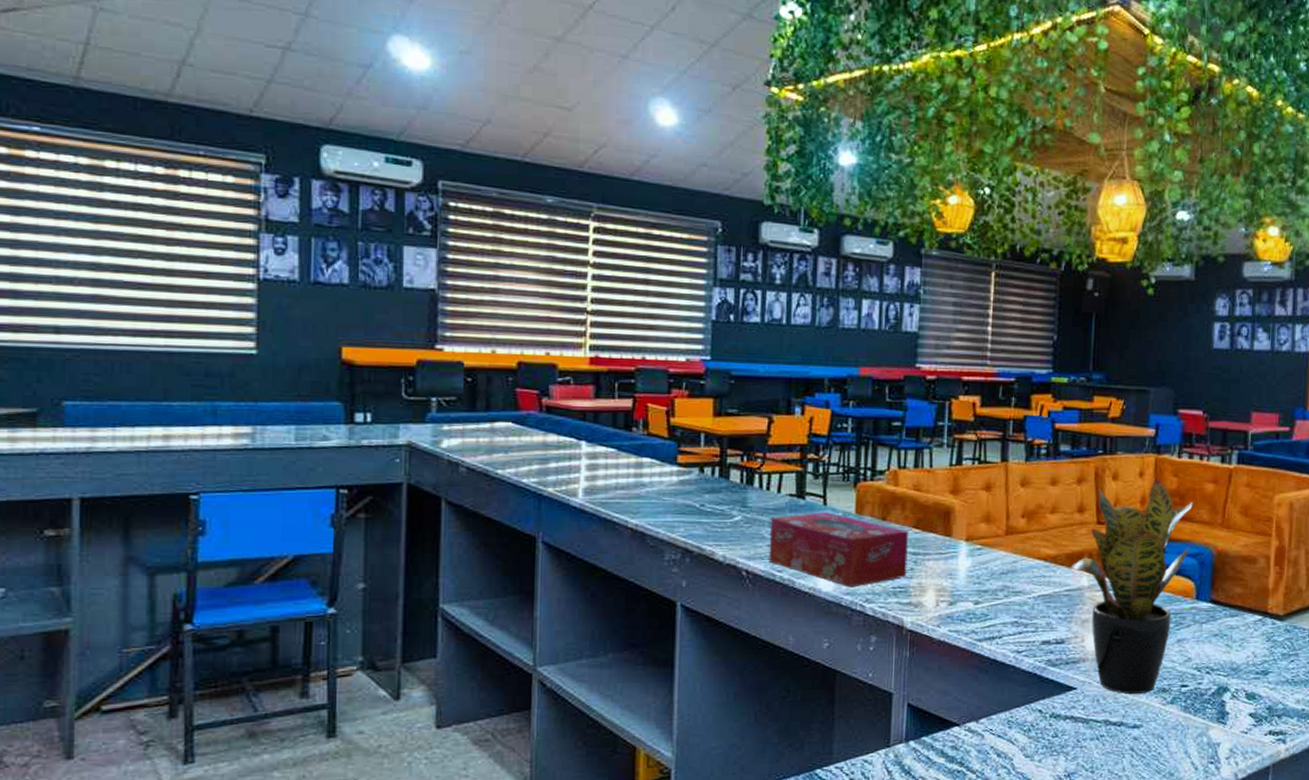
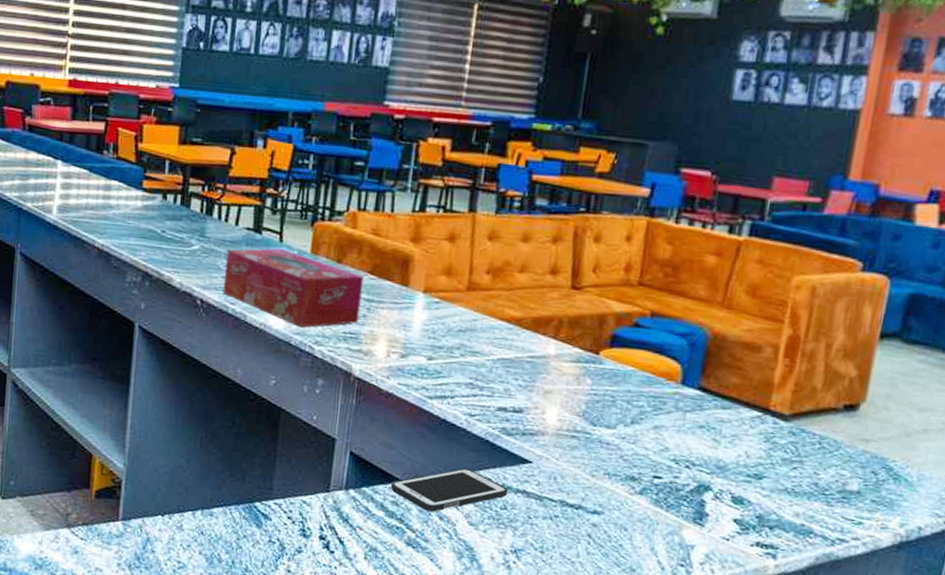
cell phone: none [949,704,1058,751] -> present [391,468,509,512]
potted plant: present [1068,477,1193,695] -> none [533,243,688,479]

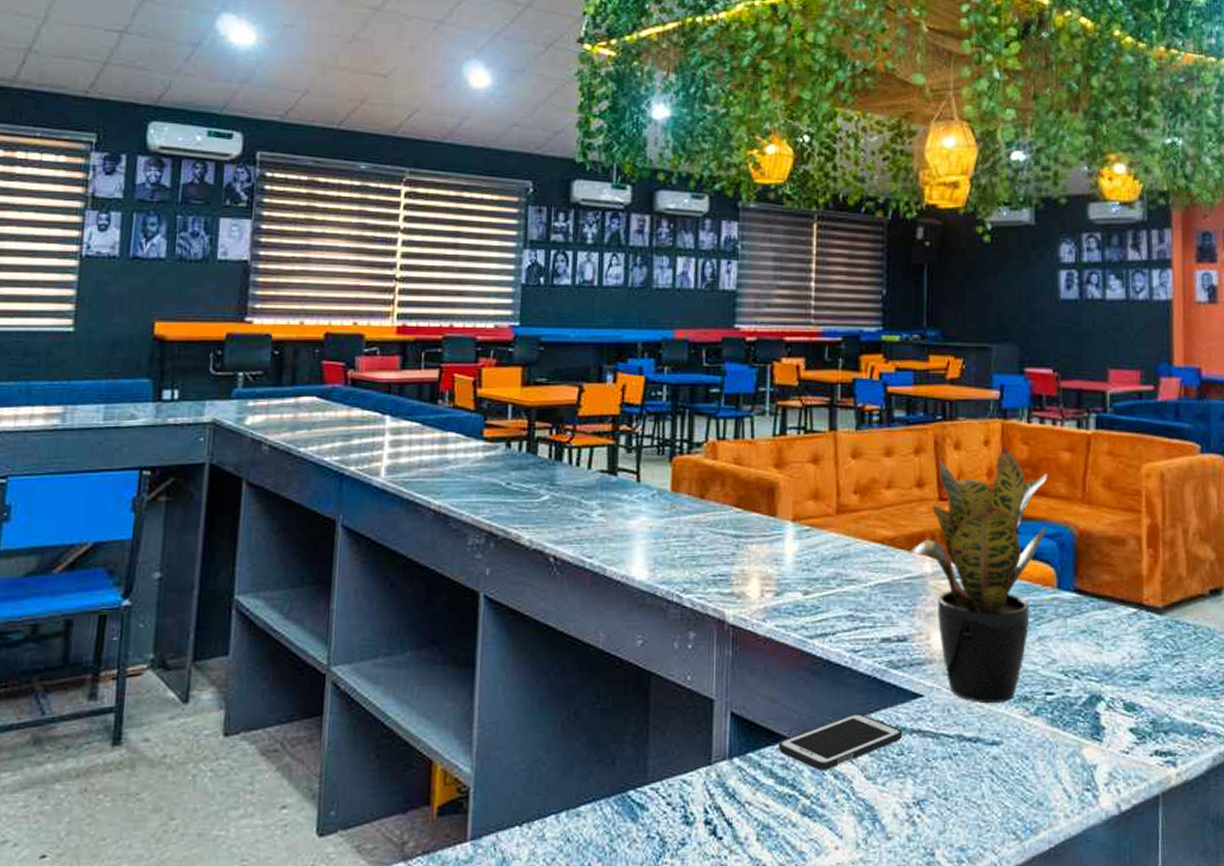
tissue box: present [222,248,364,328] -> none [578,490,729,575]
potted plant: none [533,243,688,479] -> present [908,445,1047,704]

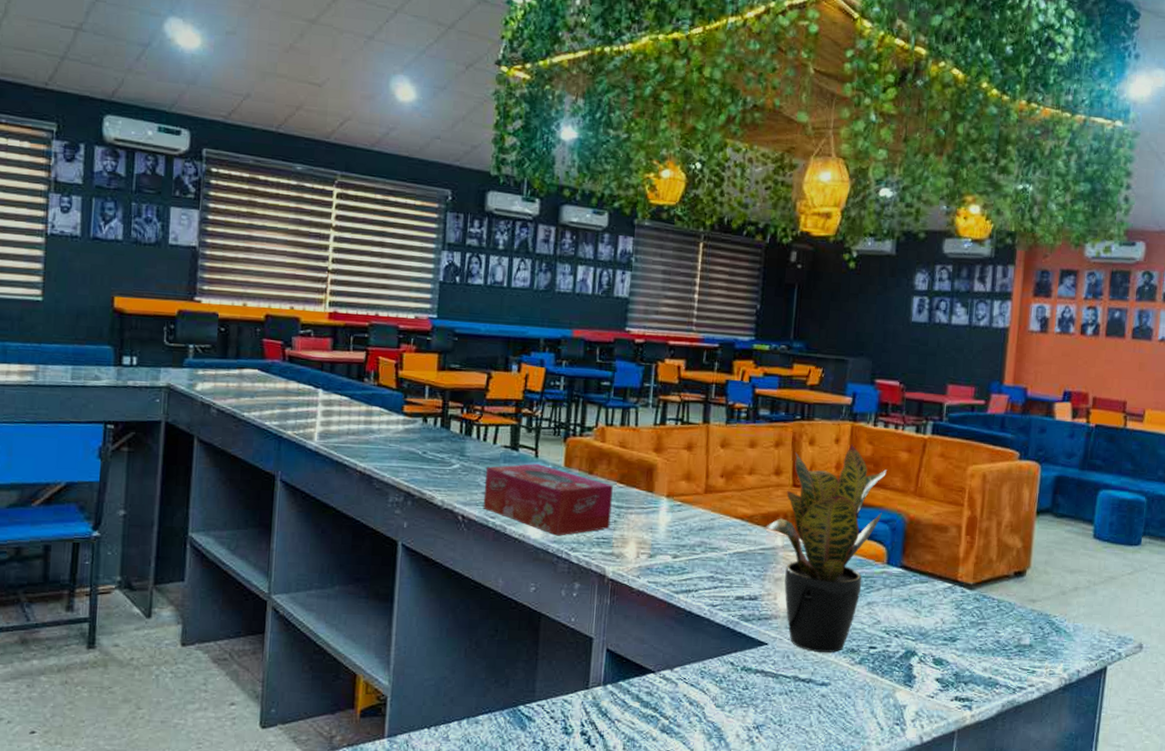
tissue box: none [578,490,729,575] -> present [483,464,613,536]
cell phone: present [779,714,903,771] -> none [645,655,749,698]

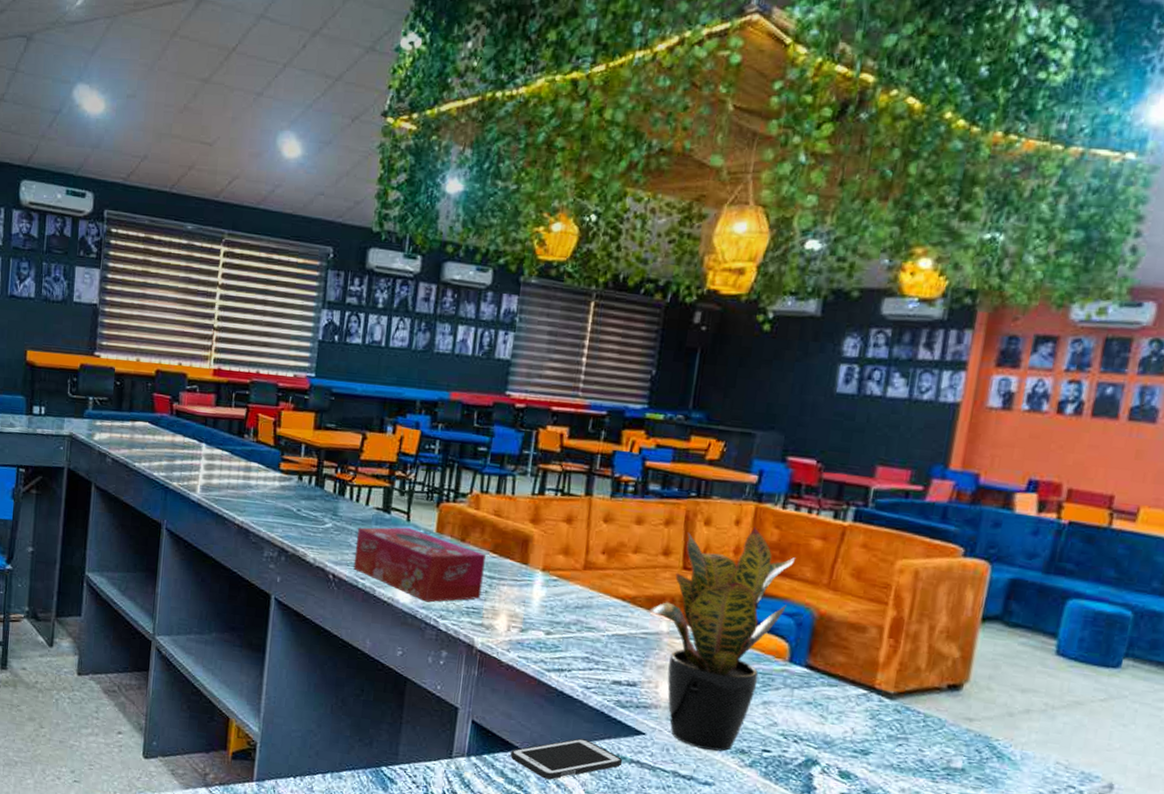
cell phone: none [645,655,749,698] -> present [510,738,623,780]

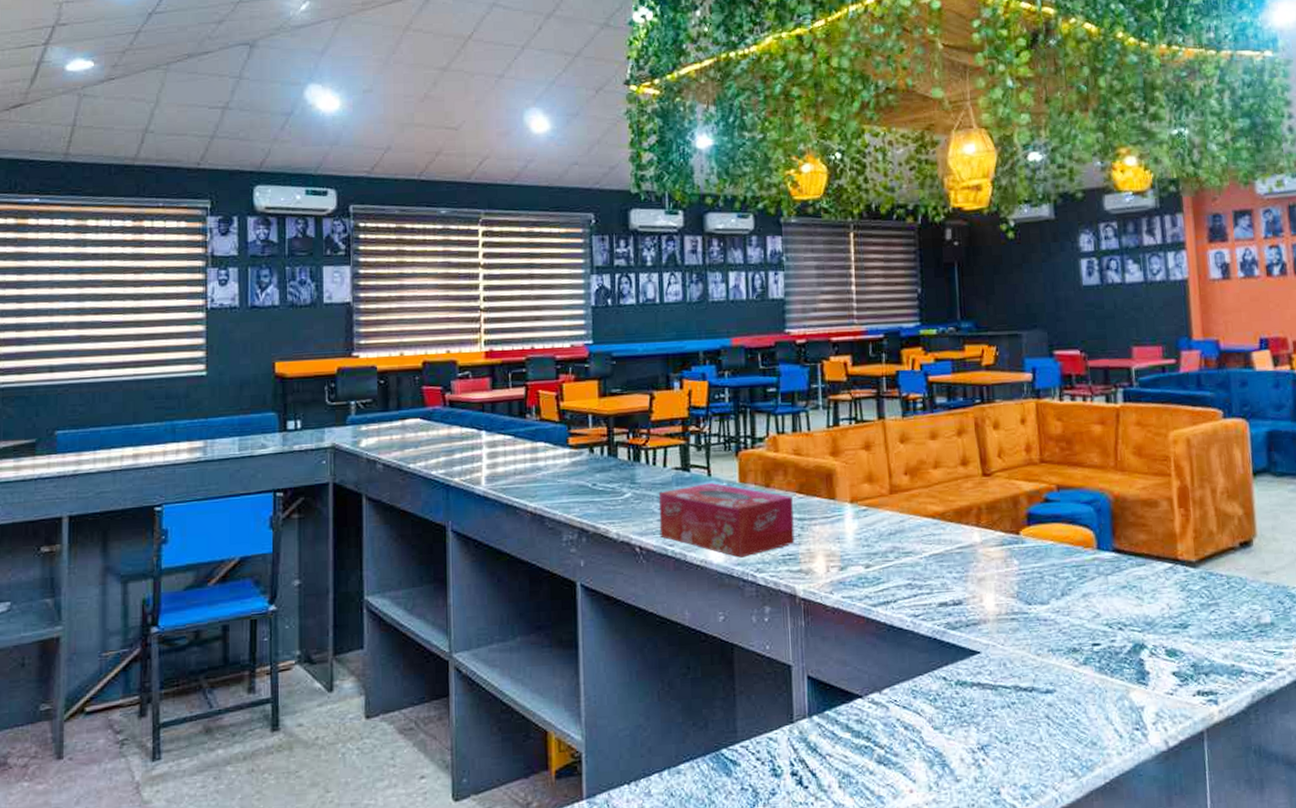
cell phone: present [510,738,623,780] -> none [852,671,964,724]
potted plant: present [646,527,795,751] -> none [957,423,1084,656]

